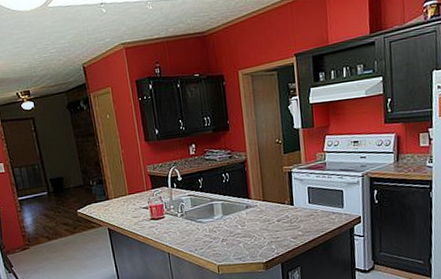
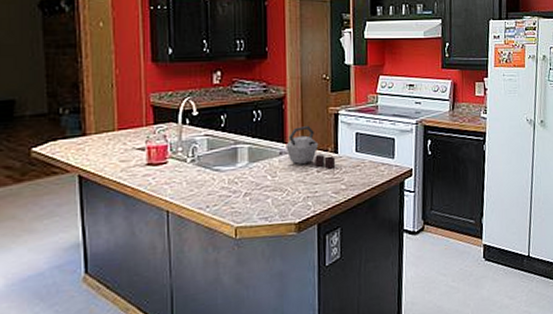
kettle: none [250,184,293,219] -> present [285,126,336,169]

